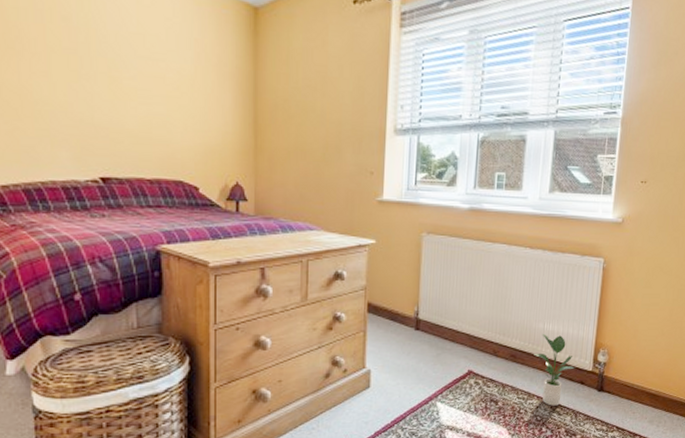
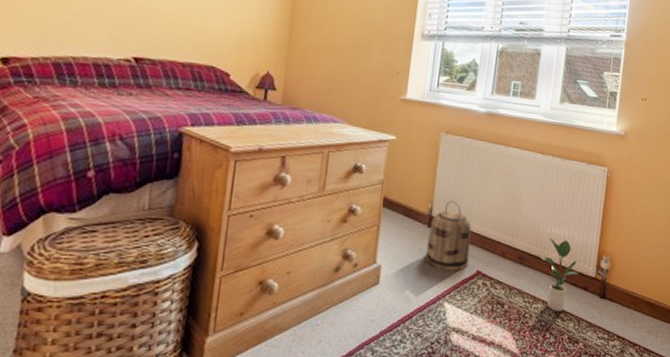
basket: none [414,302,460,371] -> present [425,201,472,270]

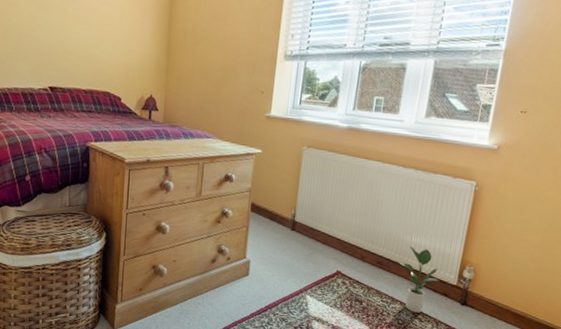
basket: present [425,201,472,270] -> none [289,208,332,269]

